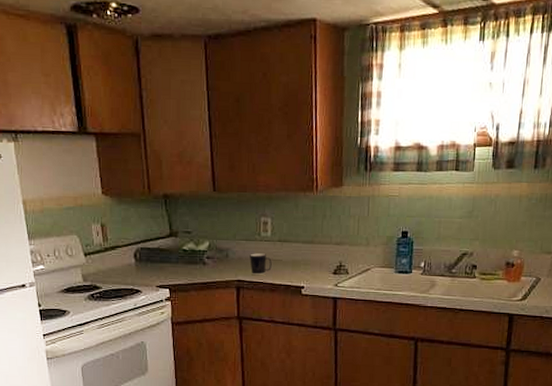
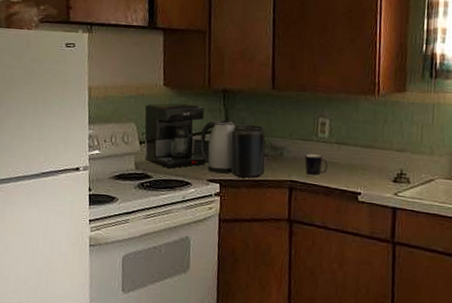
coffee maker: none [85,211,155,278] -> present [144,103,207,169]
kettle: none [145,225,181,279] -> present [200,119,236,174]
soda can: none [176,229,212,281] -> present [230,125,266,178]

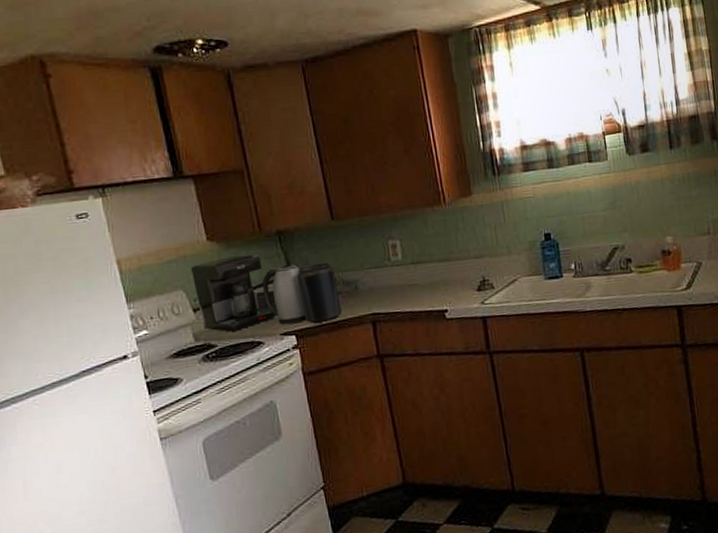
mug: present [304,153,328,178] -> none [381,279,408,306]

